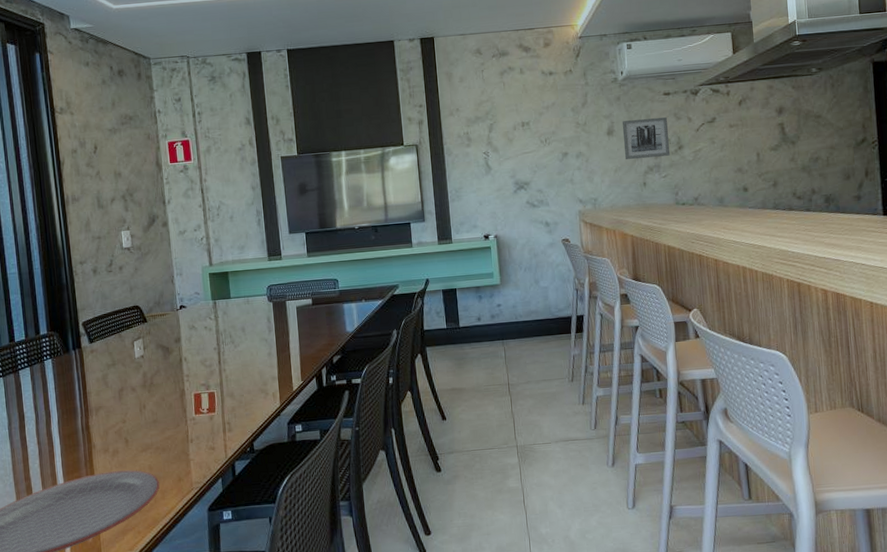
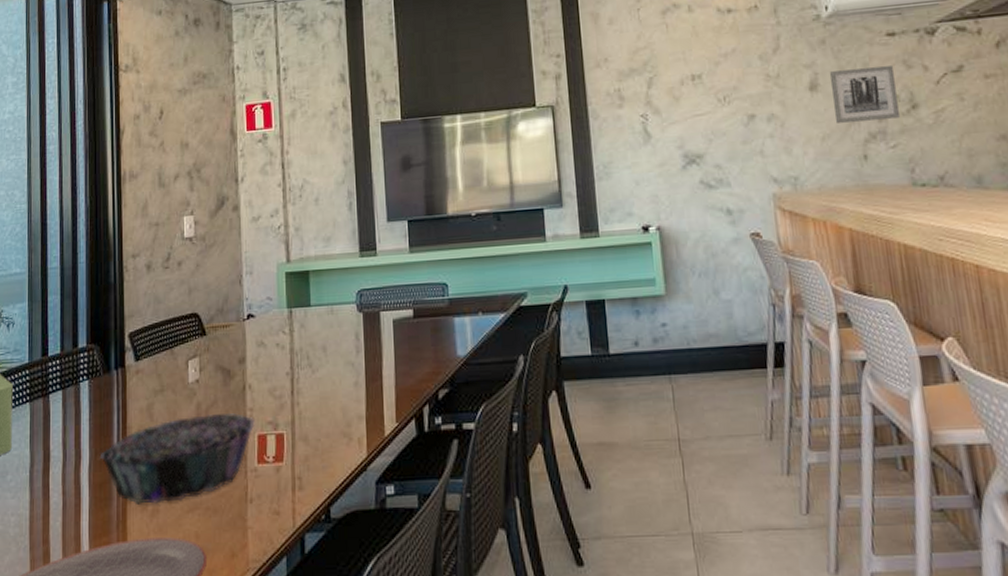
decorative bowl: none [67,378,191,448] -> present [101,412,255,504]

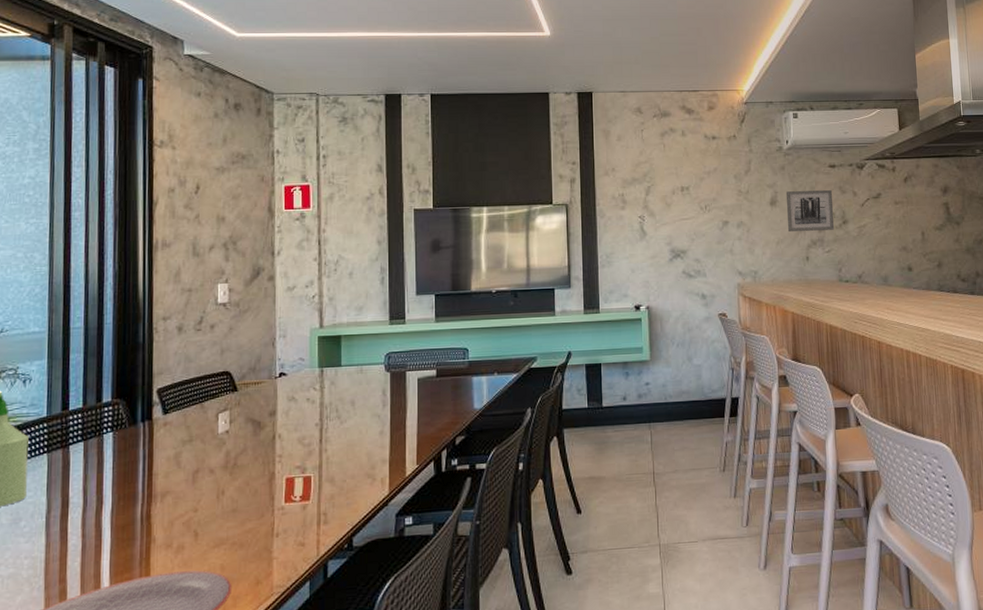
decorative bowl: present [101,412,255,504] -> none [124,459,283,543]

